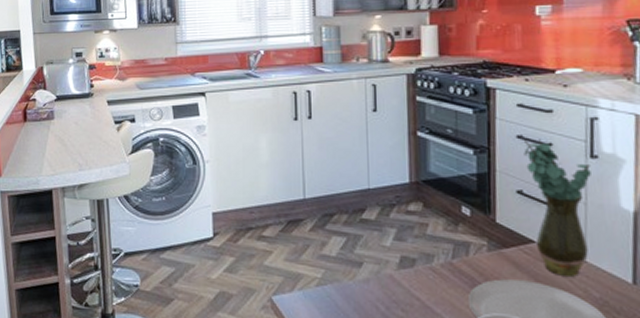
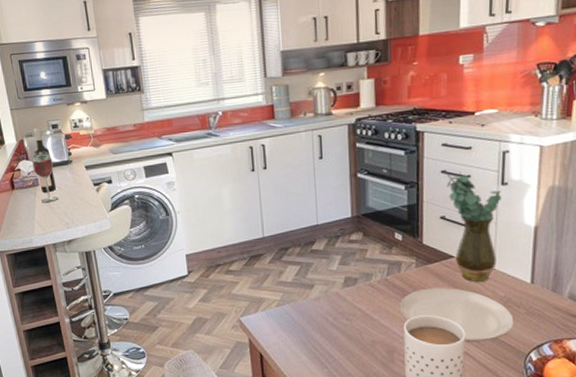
wineglass: none [50,81,73,140] -> present [32,151,58,203]
bottle: none [53,56,73,127] -> present [33,128,56,192]

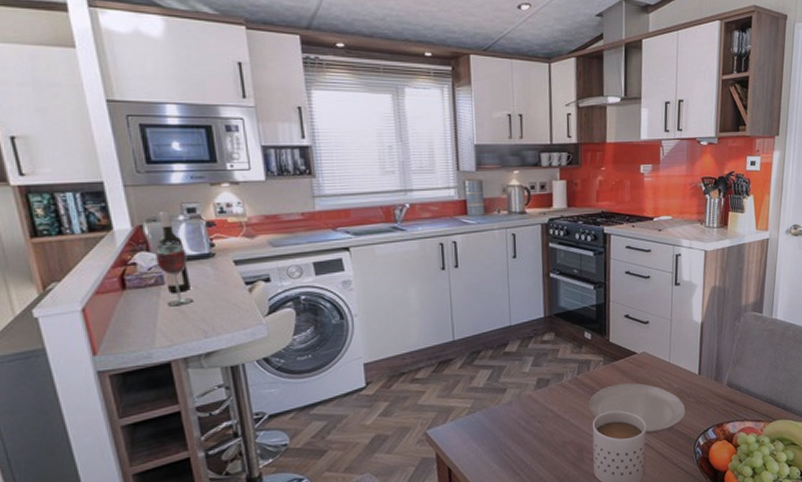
vase: present [446,172,501,282] -> none [630,273,675,376]

